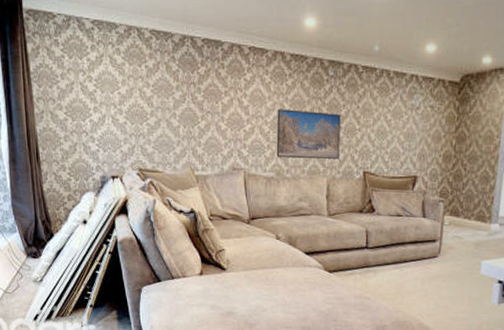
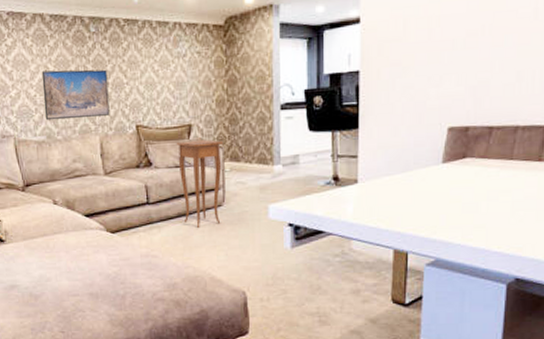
side table: none [400,191,446,276] -> present [176,140,224,227]

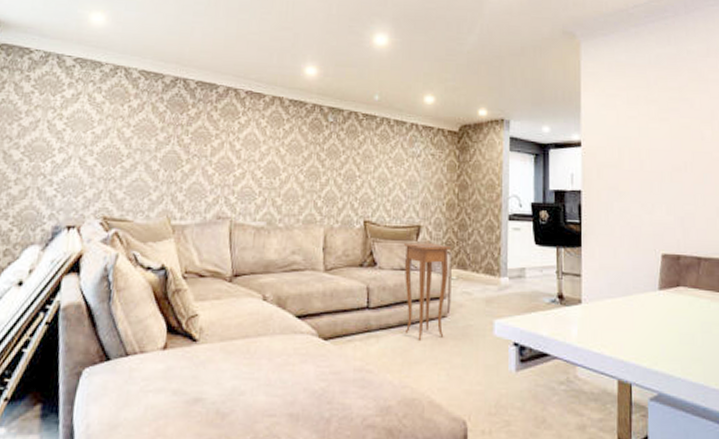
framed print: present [41,69,110,121] -> none [268,154,341,207]

